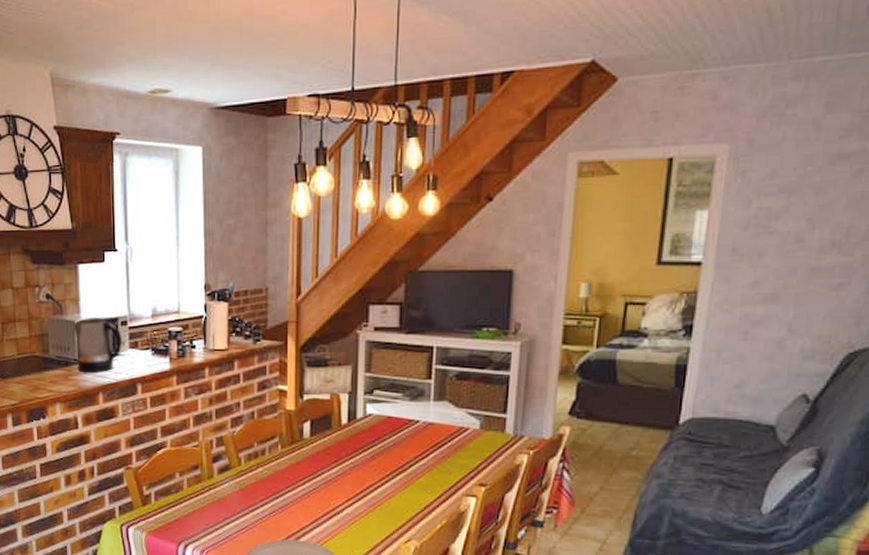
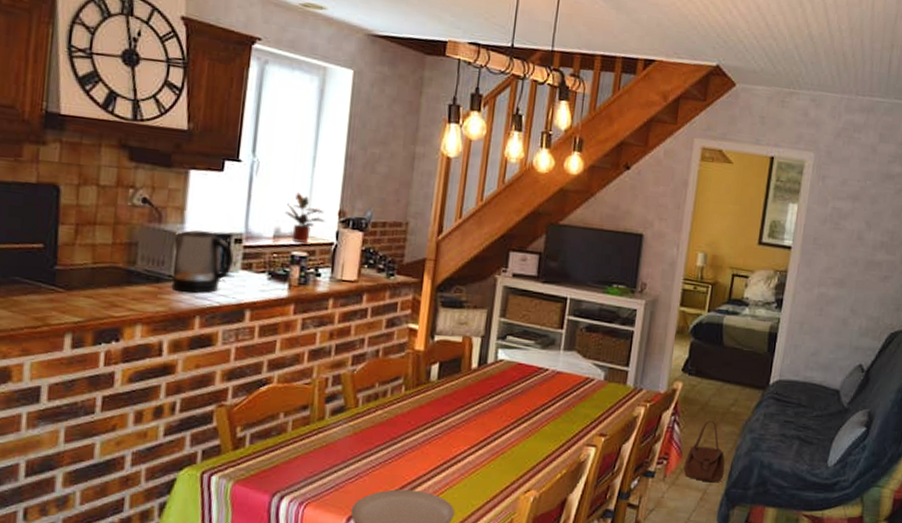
potted plant: none [159,272,193,318] -> present [285,192,325,243]
handbag: none [577,466,627,533] -> present [683,420,725,483]

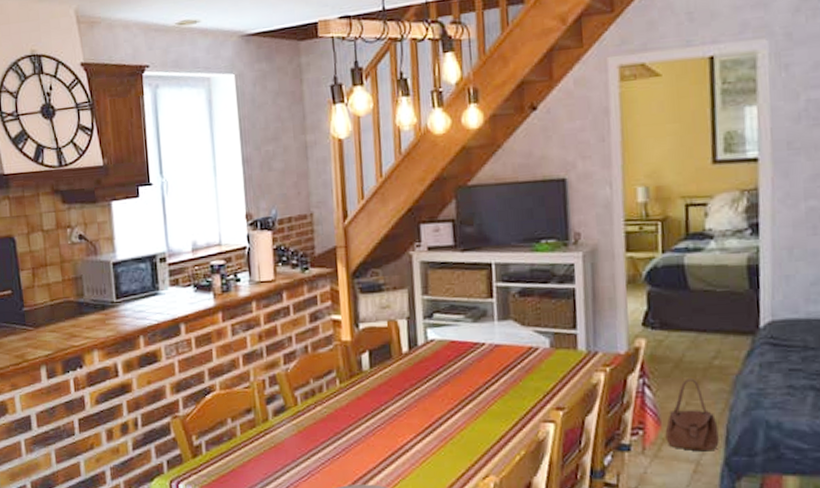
kettle: present [171,230,234,293] -> none [108,256,162,316]
potted plant: present [285,192,325,243] -> none [198,204,235,252]

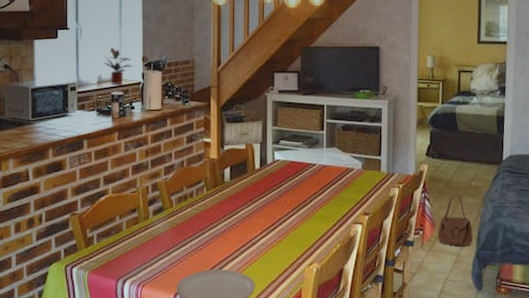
potted plant: none [198,204,235,252] -> present [104,47,133,85]

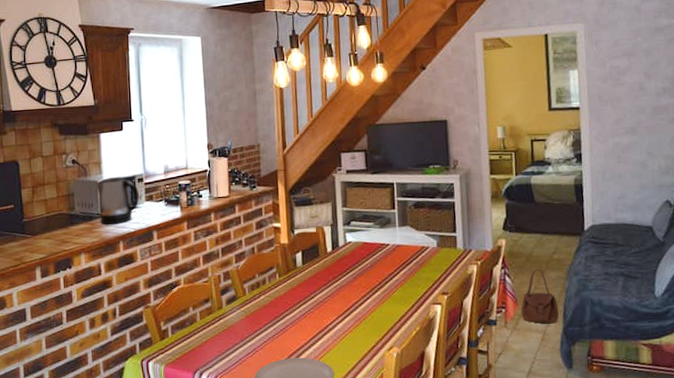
kettle: none [28,84,71,132] -> present [96,177,139,225]
potted plant: present [104,47,133,85] -> none [169,136,198,174]

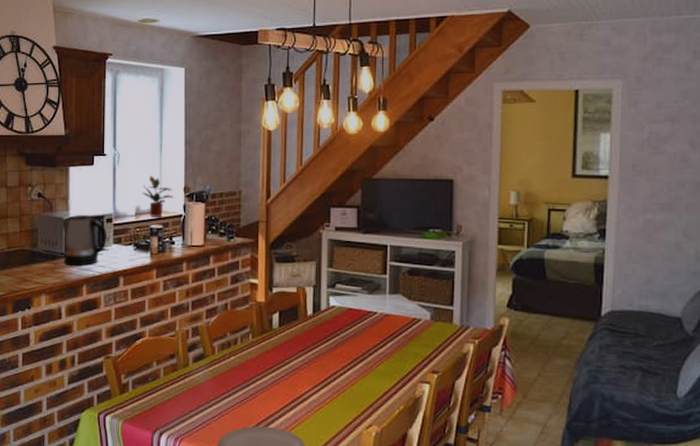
potted plant: none [169,136,198,174] -> present [142,176,174,217]
handbag: present [521,269,559,324] -> none [520,354,563,416]

